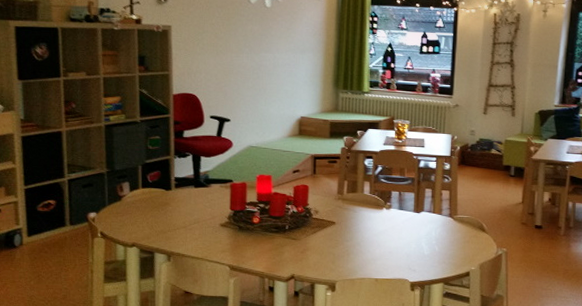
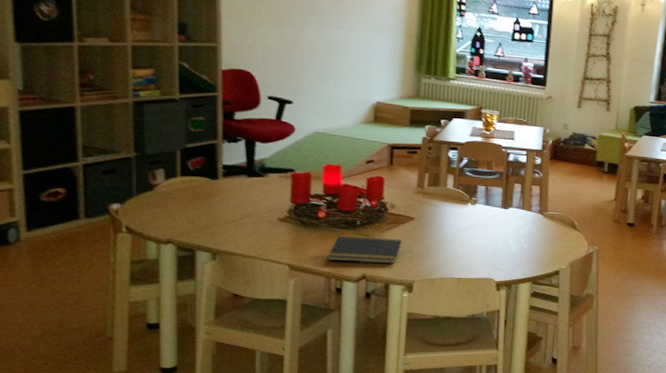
notepad: none [261,239,325,265] -> present [326,235,402,264]

